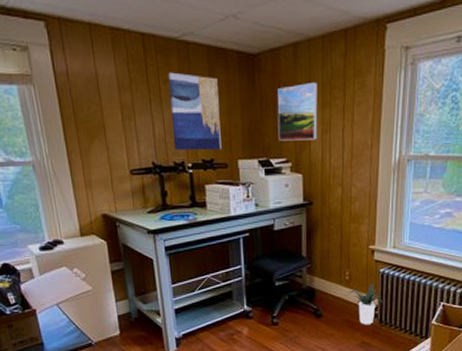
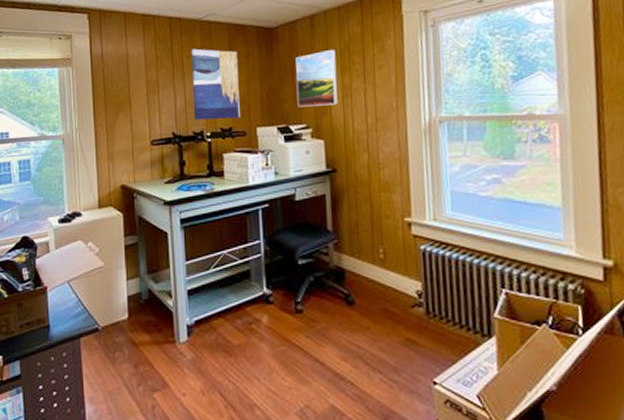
potted plant: present [347,284,383,325] -> none [383,264,429,317]

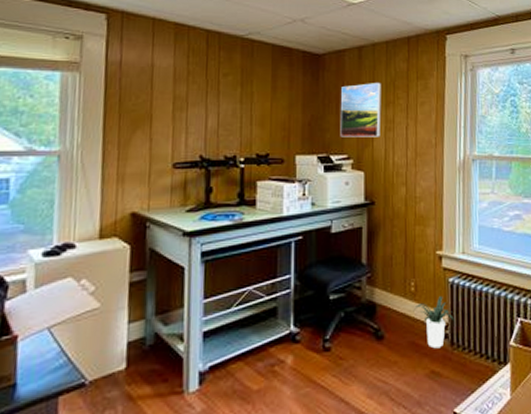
wall art: present [191,48,240,120] -> none [226,67,280,145]
potted plant: none [383,264,429,317] -> present [413,296,454,349]

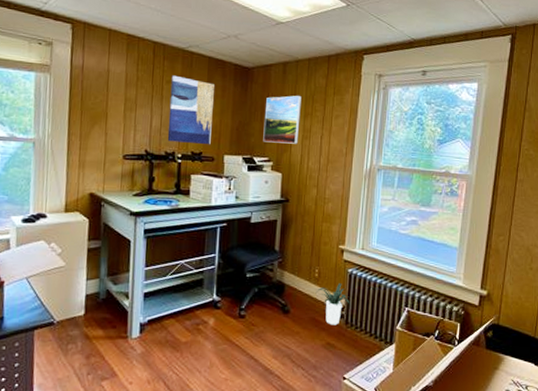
wall art: none [226,67,280,145] -> present [167,75,214,145]

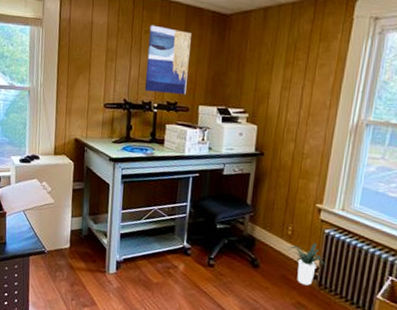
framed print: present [263,95,301,144] -> none [239,43,283,95]

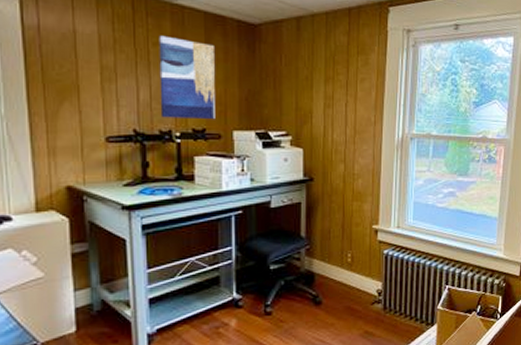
potted plant: present [287,243,325,286] -> none [349,266,388,313]

